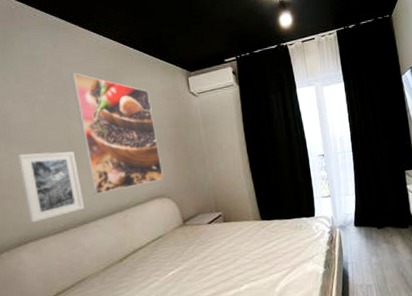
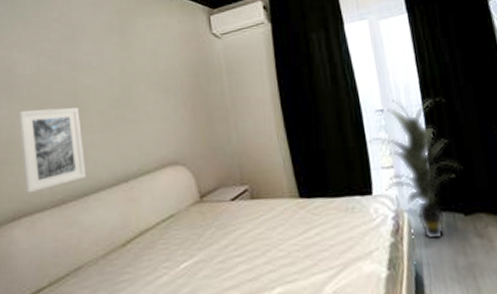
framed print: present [71,73,164,195] -> none [80,16,178,161]
indoor plant: none [312,146,378,247] -> present [368,97,463,240]

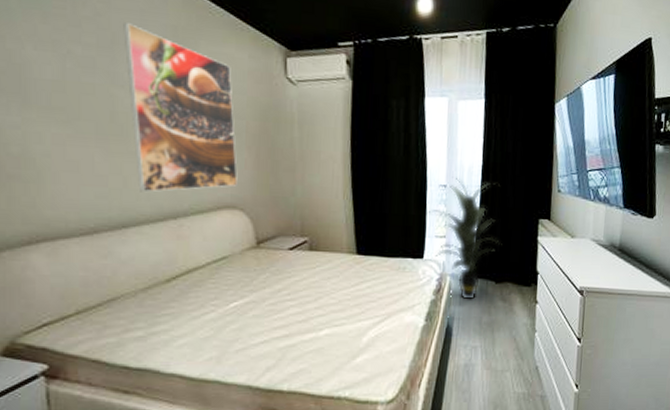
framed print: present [18,107,86,194] -> none [34,121,126,217]
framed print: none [80,16,178,161] -> present [123,23,238,193]

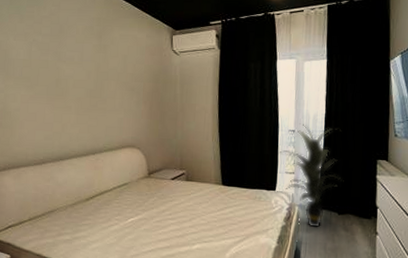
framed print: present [123,23,238,193] -> none [67,18,137,135]

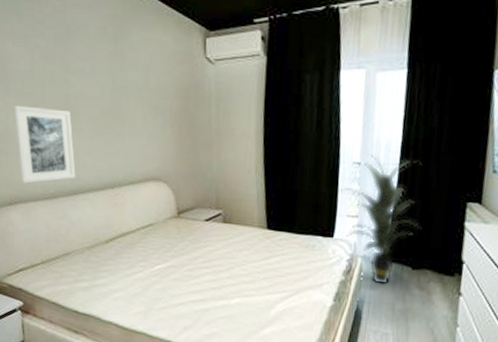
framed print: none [11,87,63,152] -> present [13,105,76,184]

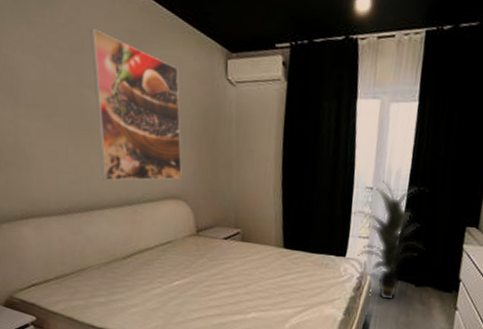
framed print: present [13,105,76,184] -> none [24,116,92,198]
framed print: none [74,17,163,165] -> present [90,28,182,181]

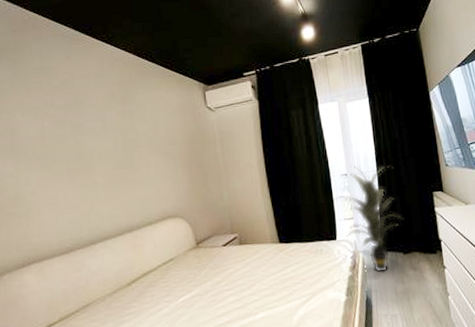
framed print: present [90,28,182,181] -> none [83,86,177,214]

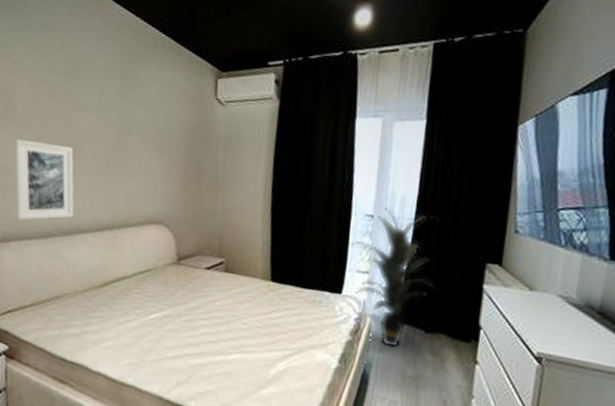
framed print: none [24,167,93,243] -> present [14,138,74,220]

